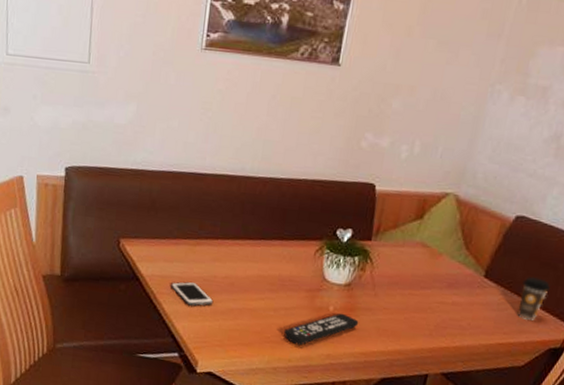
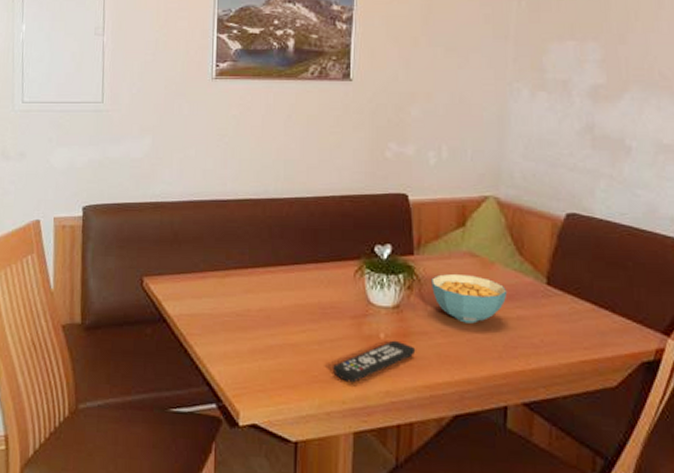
cell phone: present [171,281,214,306] -> none [201,318,250,347]
cereal bowl: none [382,260,449,305] -> present [431,273,508,324]
coffee cup: present [517,276,550,321] -> none [592,278,624,331]

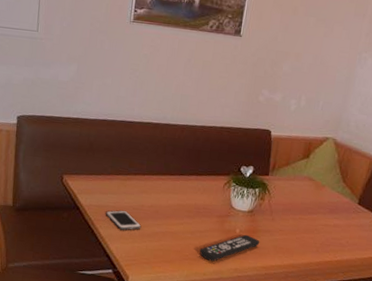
cell phone: none [201,318,250,347] -> present [106,210,142,231]
cereal bowl: present [431,273,508,324] -> none [278,191,330,227]

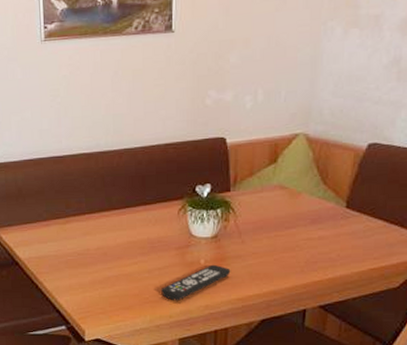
cell phone: present [106,210,142,231] -> none [48,257,91,281]

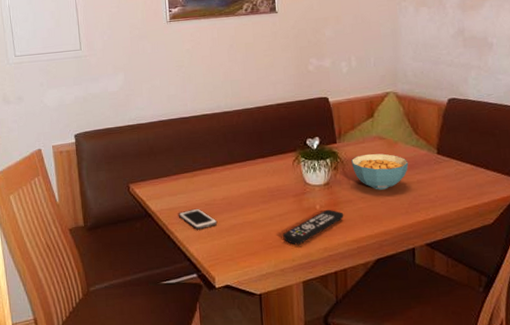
cell phone: none [48,257,91,281] -> present [179,208,218,230]
cereal bowl: none [245,204,311,246] -> present [351,153,409,190]

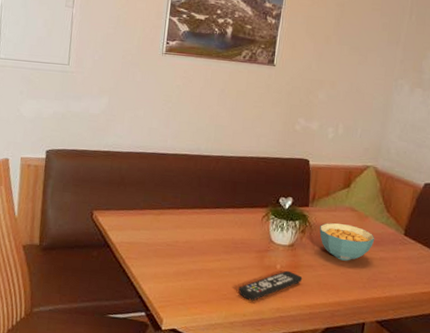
cell phone: present [179,208,218,230] -> none [138,247,176,269]

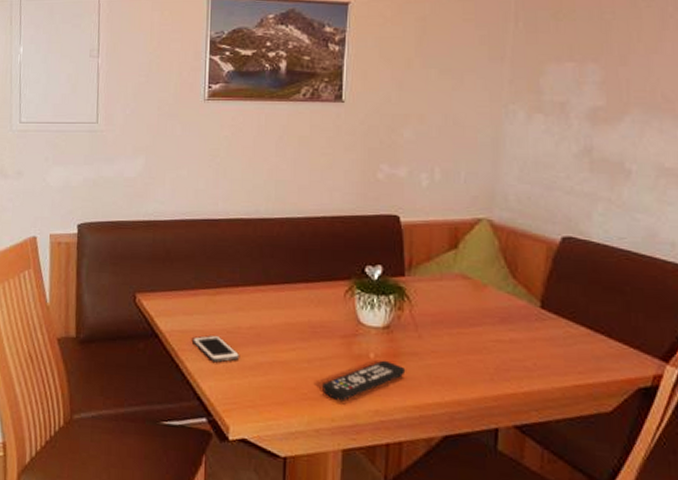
cell phone: none [138,247,176,269] -> present [193,335,240,363]
cereal bowl: present [319,222,375,261] -> none [422,295,500,346]

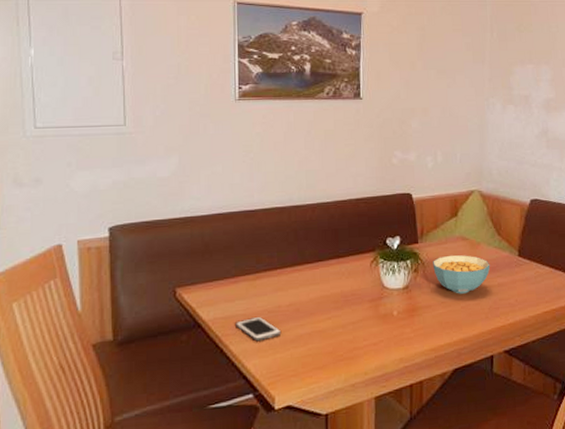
remote control: present [321,360,406,401] -> none [354,315,423,356]
cereal bowl: none [422,295,500,346] -> present [433,255,491,294]

